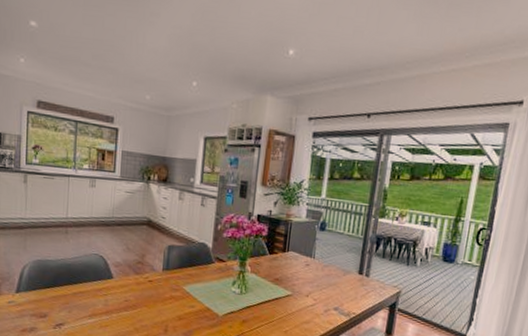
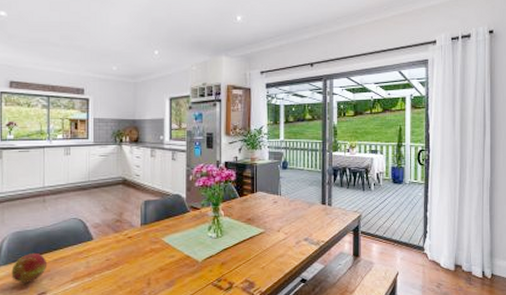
fruit: none [31,283,67,312] -> present [11,252,48,283]

